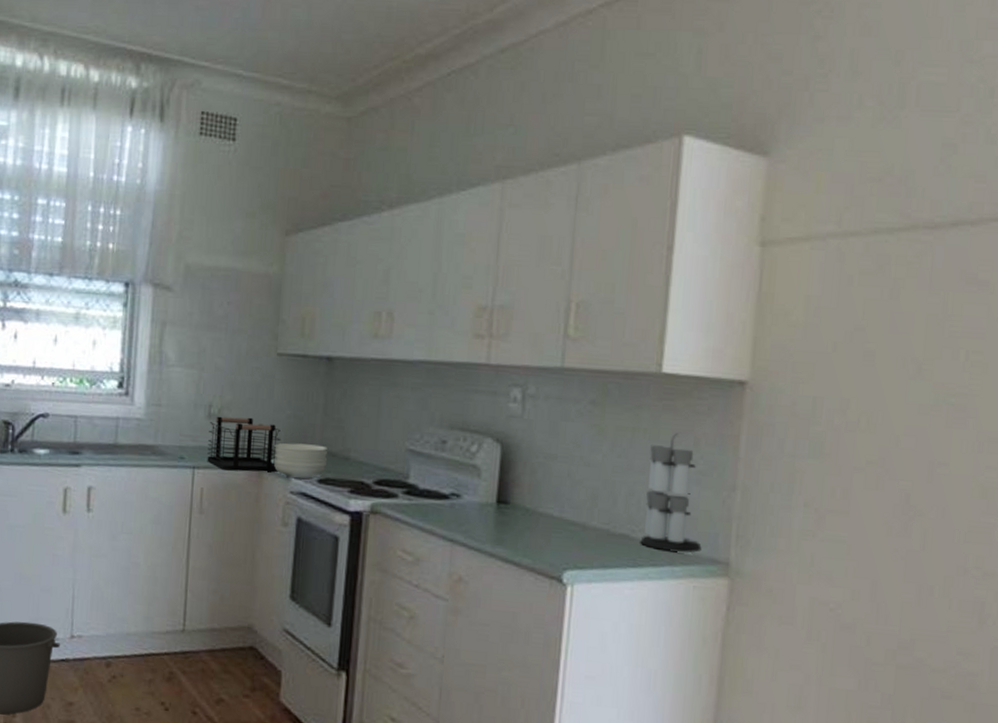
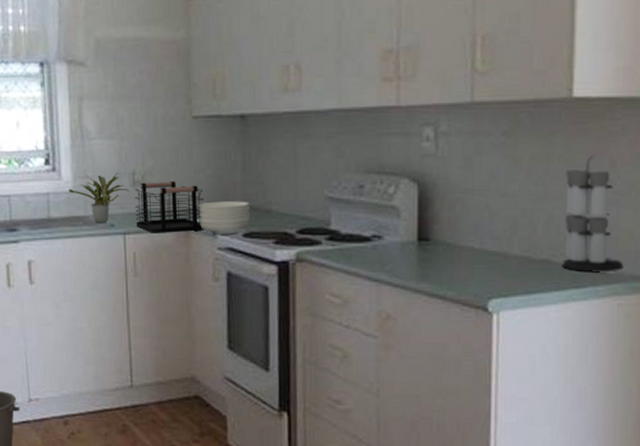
potted plant: none [139,402,204,455] -> present [68,173,130,224]

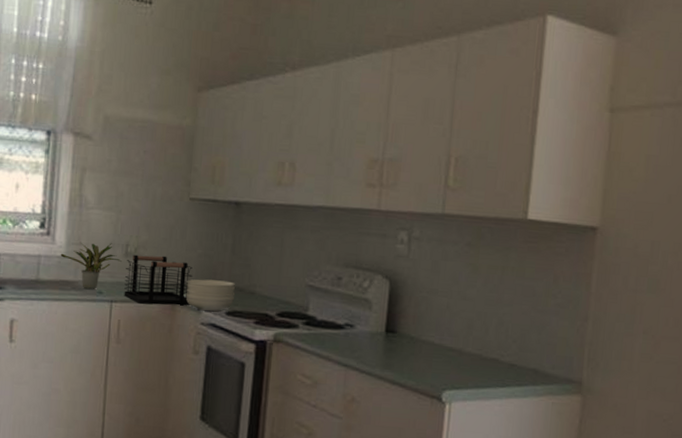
spice rack: present [562,154,624,273] -> none [508,270,559,374]

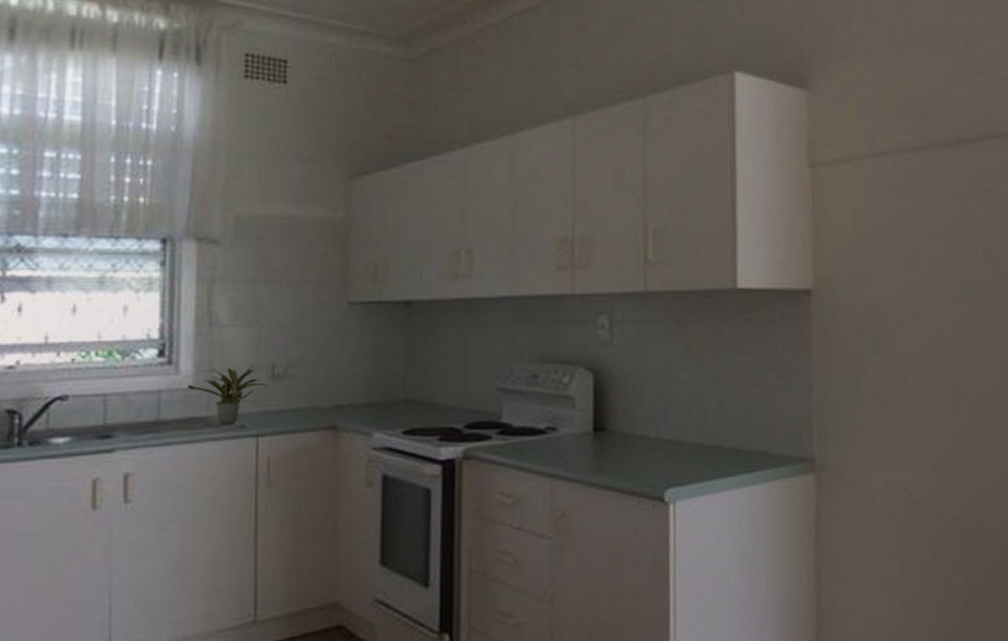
dish rack: present [124,254,193,306] -> none [273,373,359,435]
bowl: present [185,279,236,312] -> none [351,394,413,434]

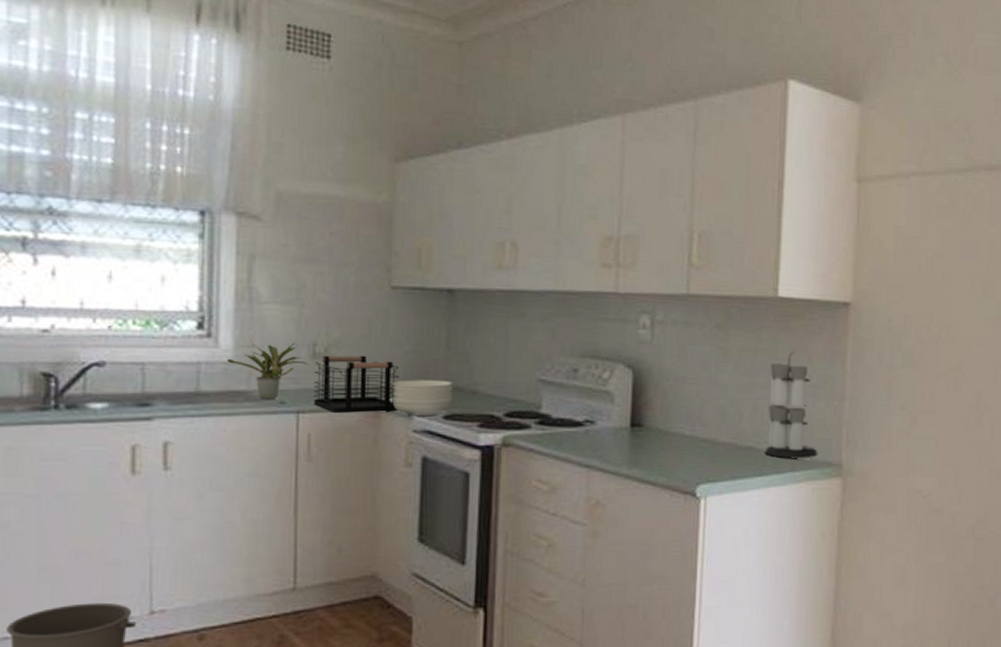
dish rack: none [273,373,359,435] -> present [313,355,400,414]
bowl: none [351,394,413,434] -> present [392,380,454,417]
spice rack: none [733,342,789,457] -> present [765,350,818,459]

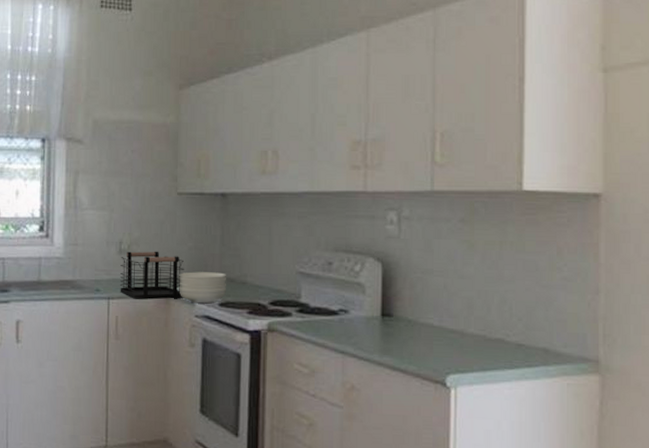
potted plant: present [226,343,308,400] -> none [59,241,116,288]
spice rack: present [765,350,818,459] -> none [515,243,572,353]

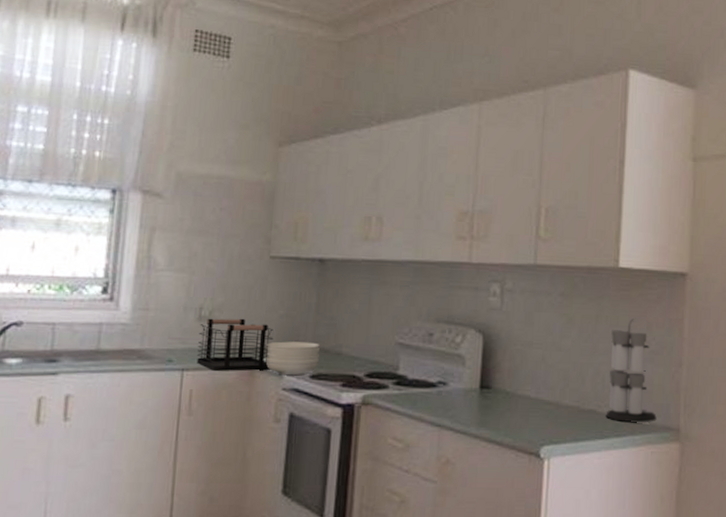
spice rack: none [515,243,572,353] -> present [605,318,657,423]

